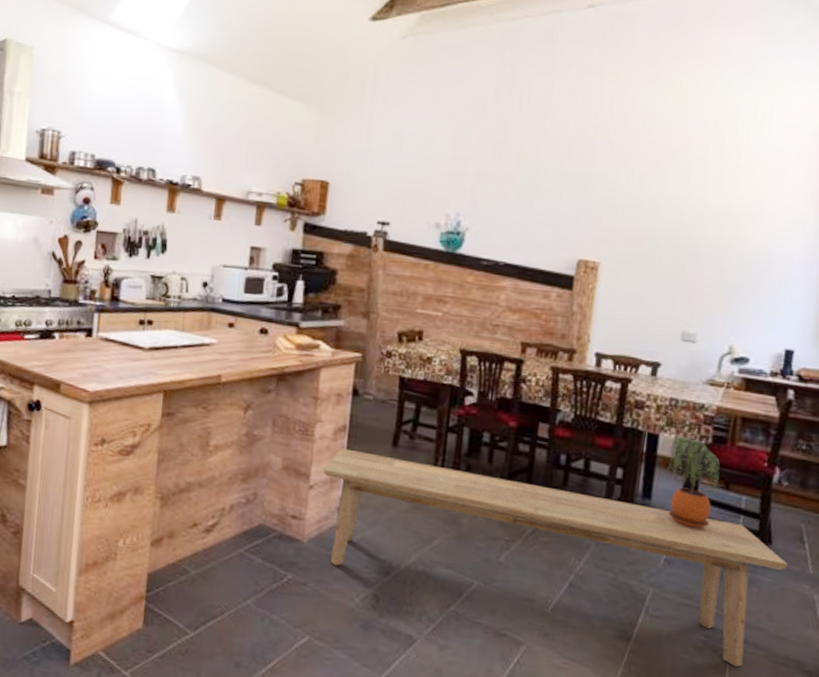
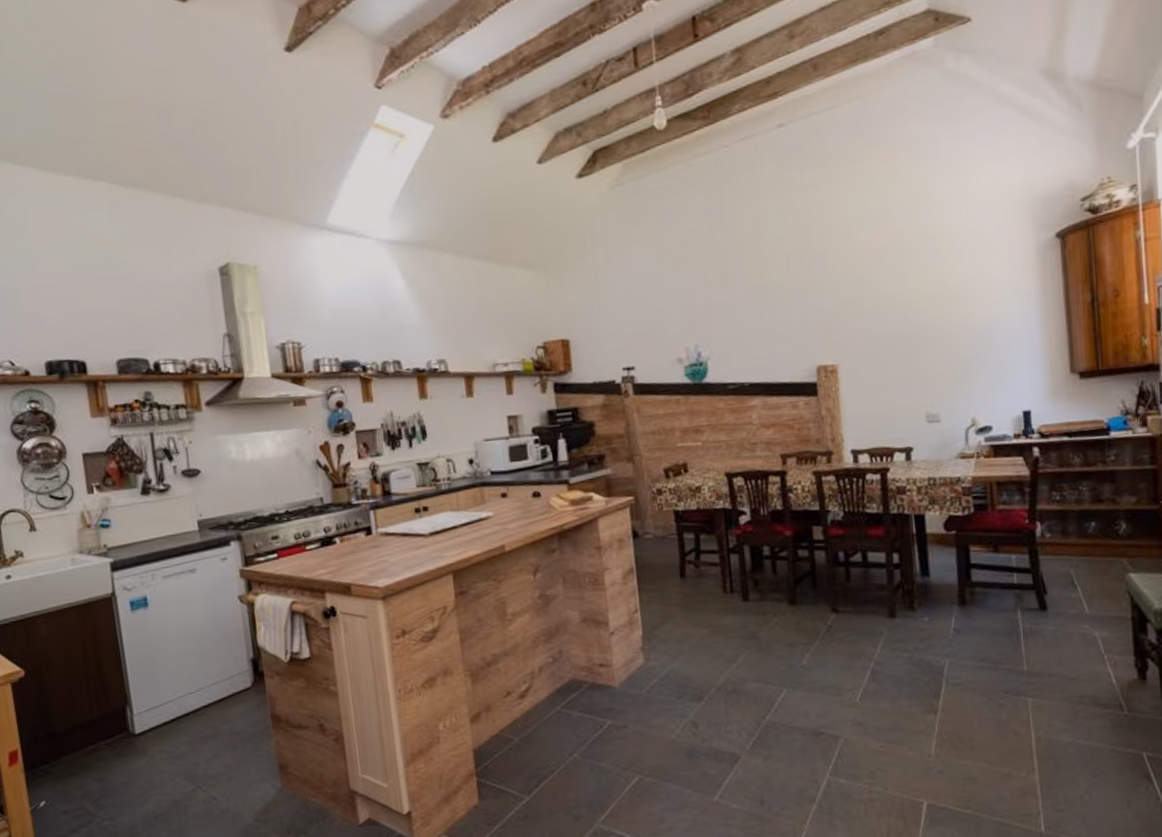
bench: present [323,448,788,667] -> none [620,581,1065,715]
potted plant: present [666,436,721,528] -> none [937,511,989,595]

